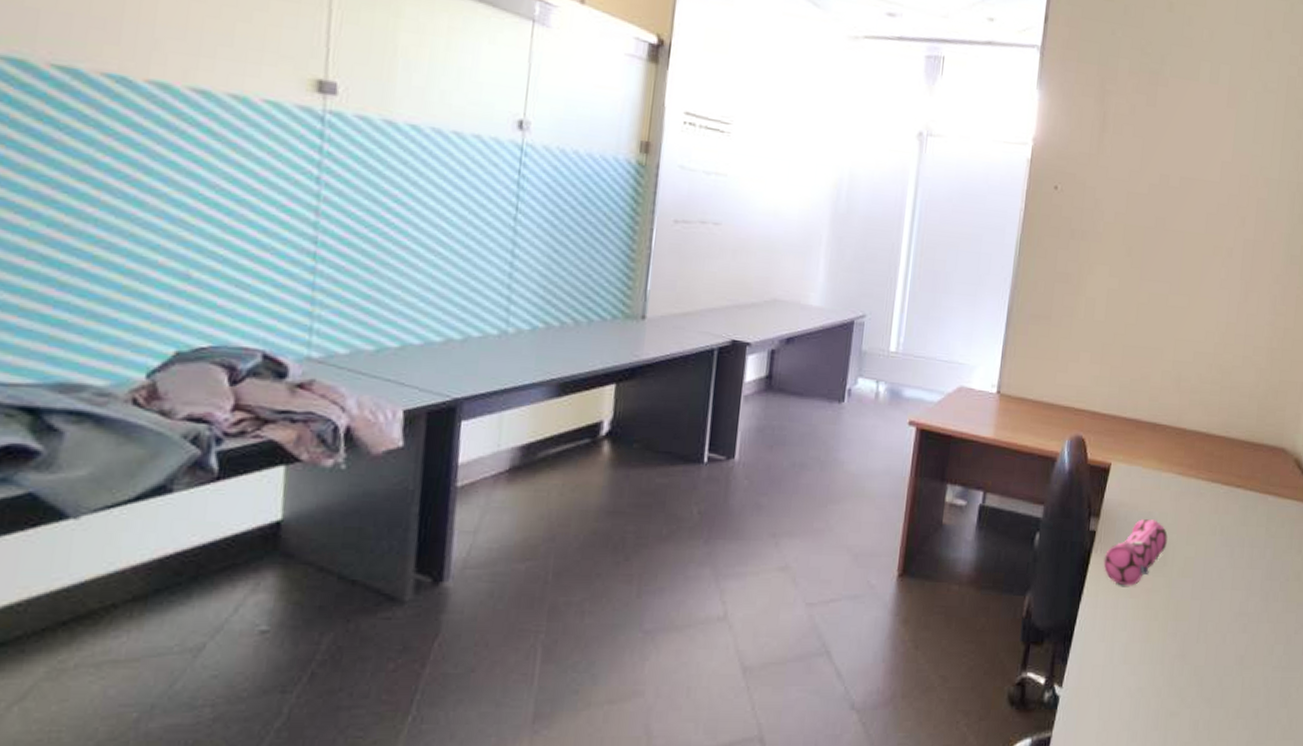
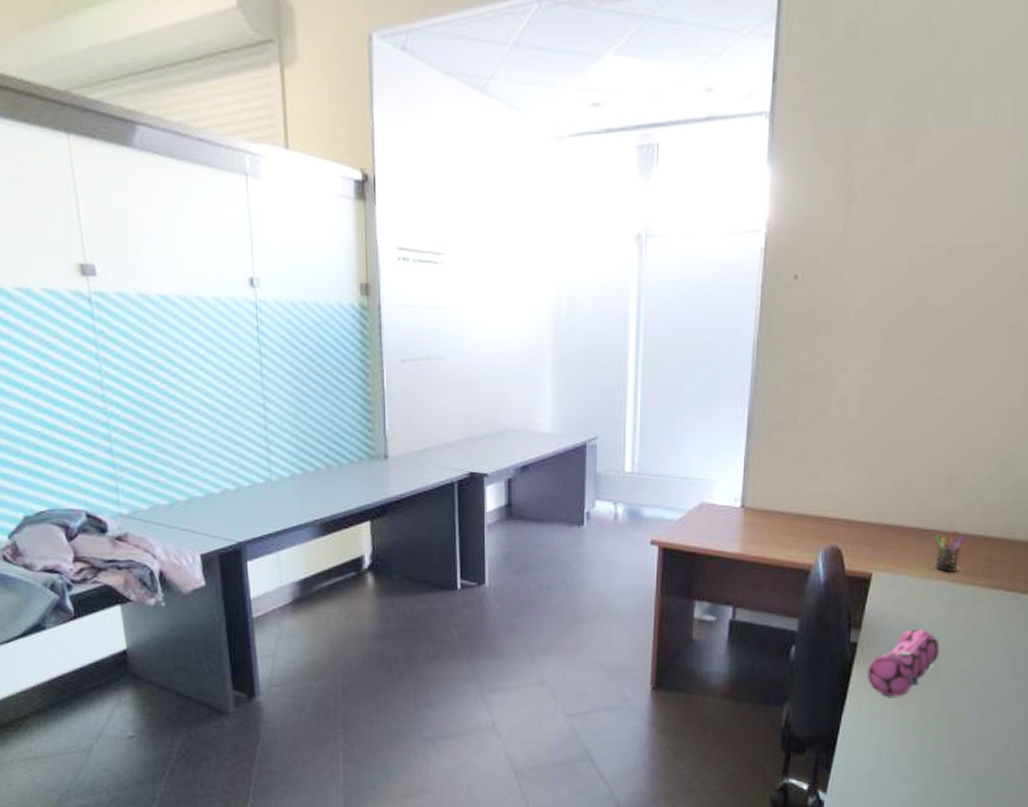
pen holder: none [1165,426,1191,466] -> present [934,530,966,573]

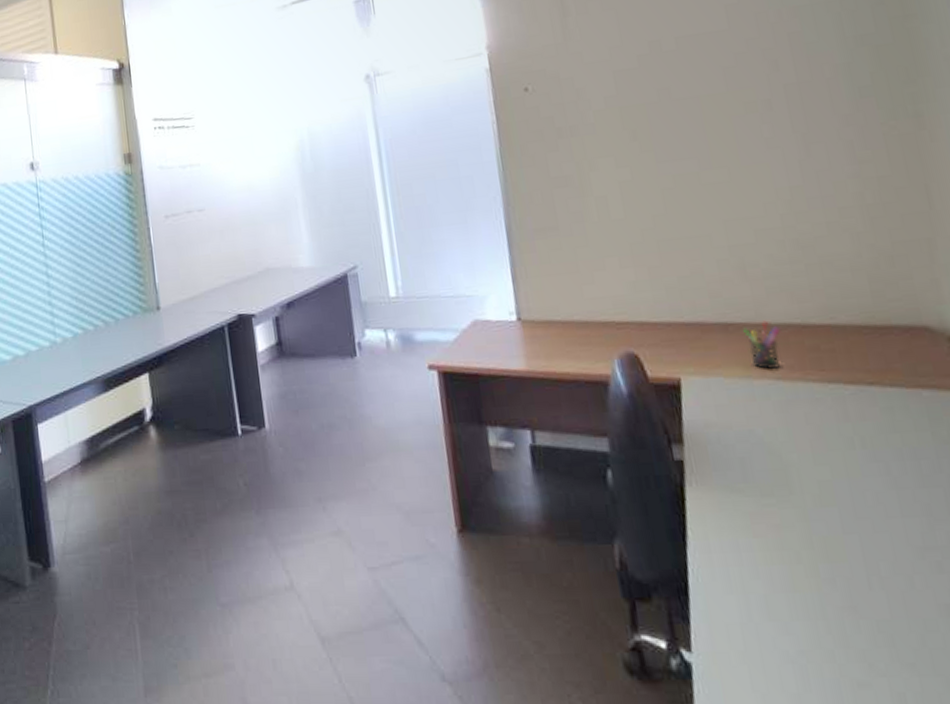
pencil case: present [866,630,940,697] -> none [702,439,787,524]

